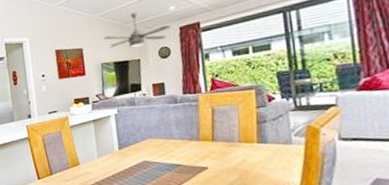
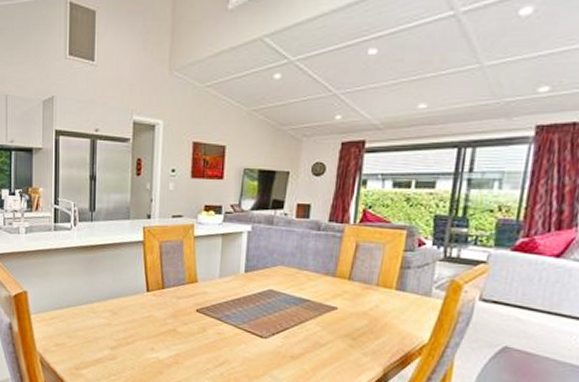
ceiling fan: present [103,12,171,49] -> none [252,114,332,157]

